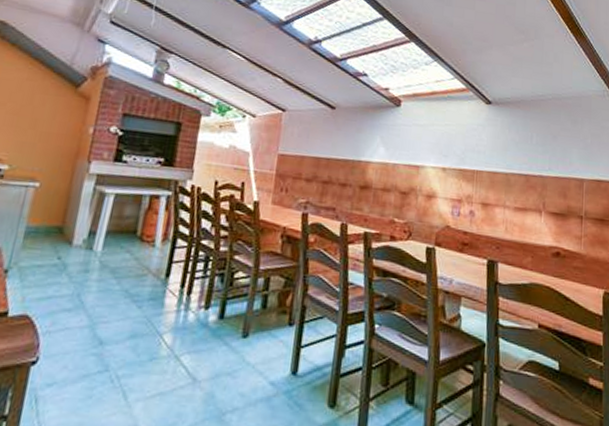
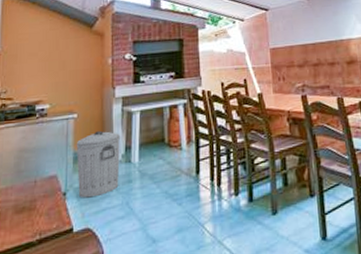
trash can: none [22,206,87,282] -> present [76,130,121,198]

